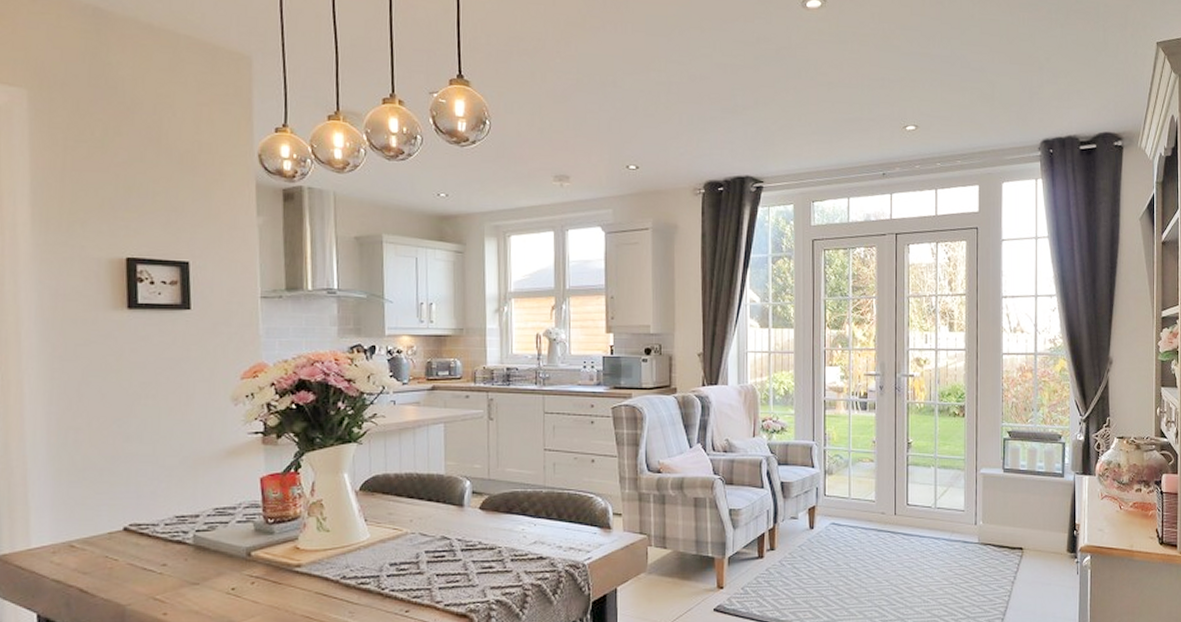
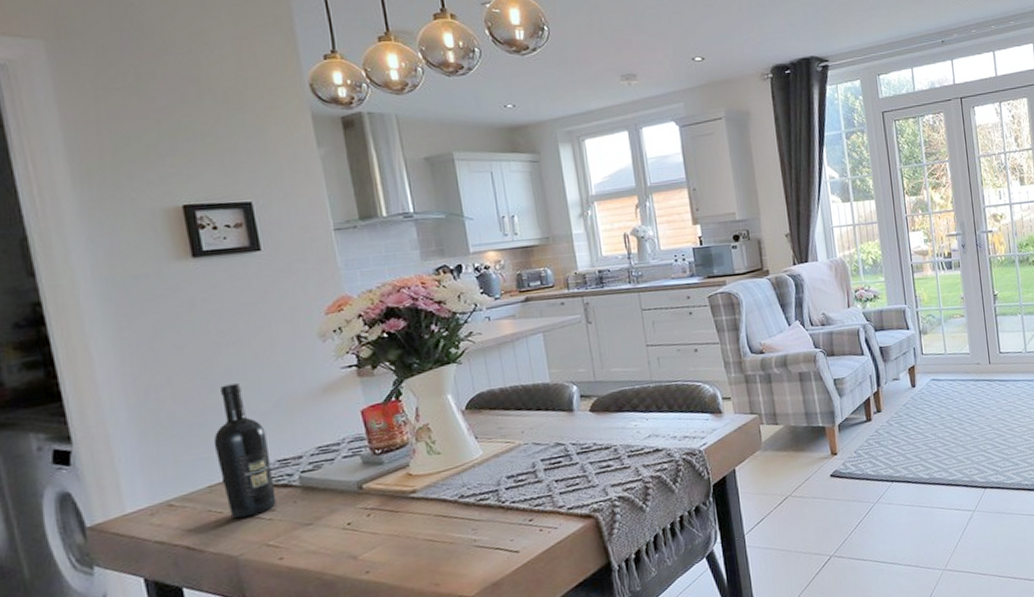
wine bottle: none [119,436,170,568] -> present [213,383,277,519]

